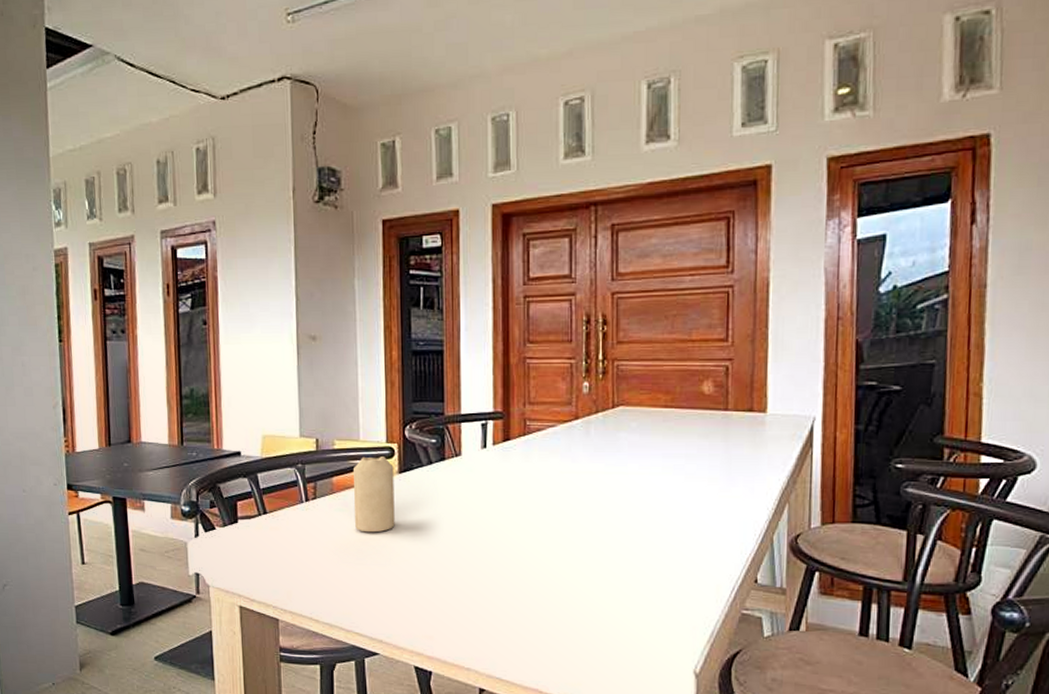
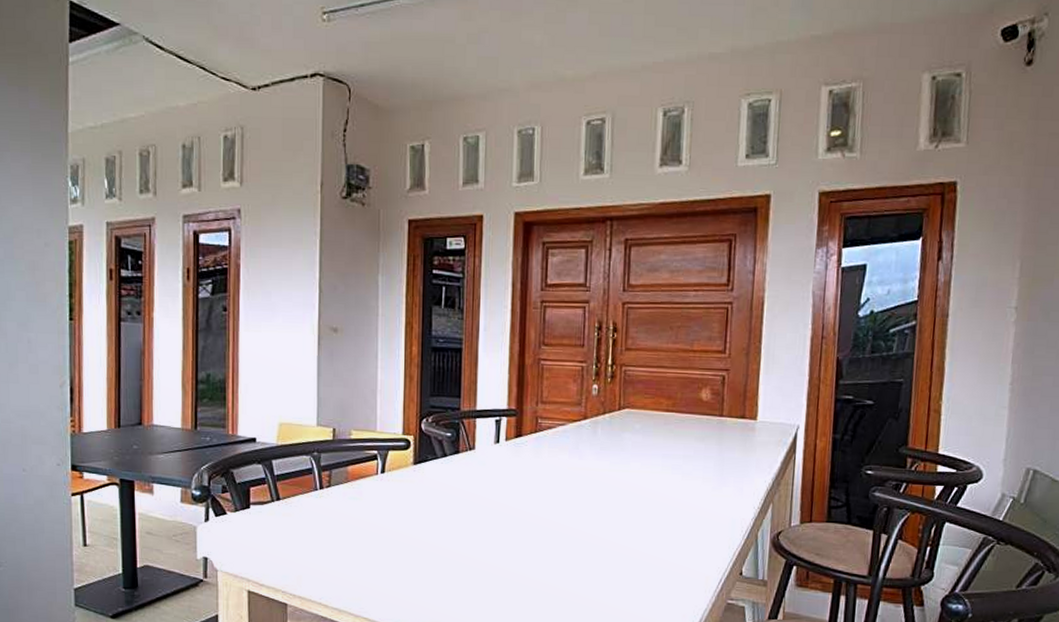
candle: present [354,456,395,533] -> none [368,447,409,521]

